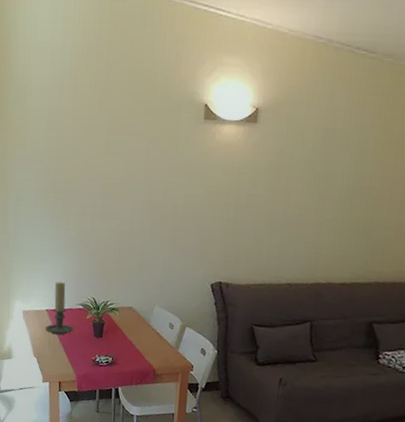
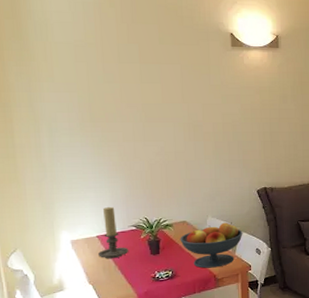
fruit bowl: none [124,314,190,362] -> present [180,222,243,268]

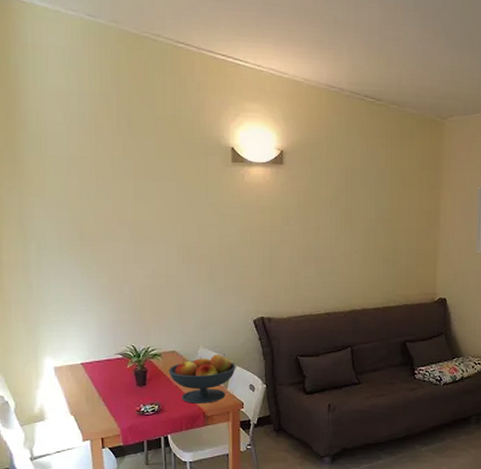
candle holder: present [97,206,129,259] -> none [81,331,114,389]

